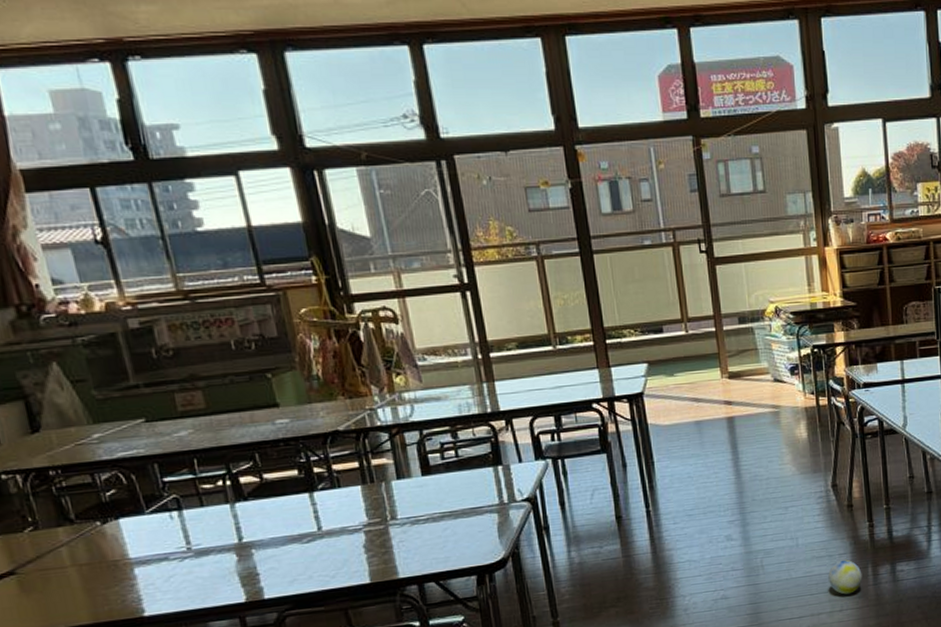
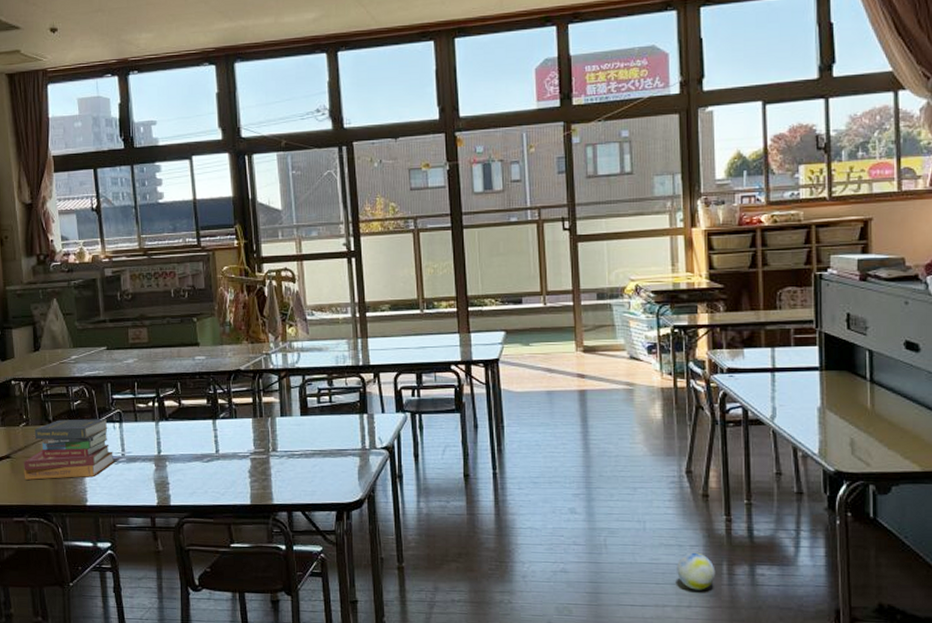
books: none [38,508,178,598] -> present [24,419,115,480]

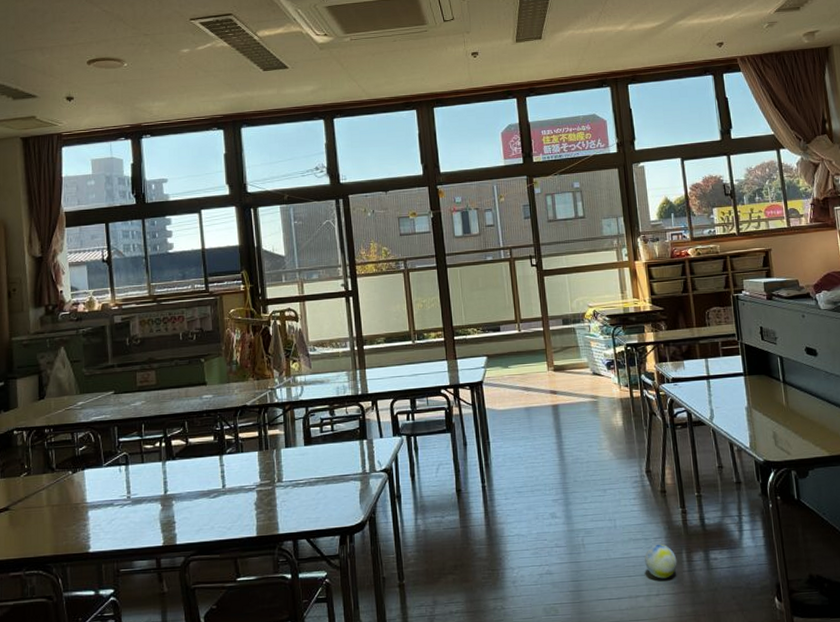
books: present [24,419,115,480] -> none [23,463,120,531]

